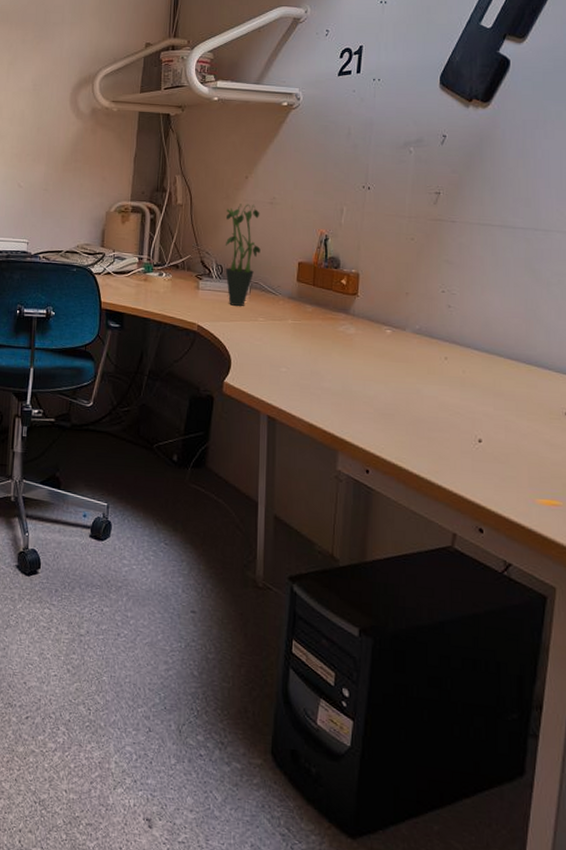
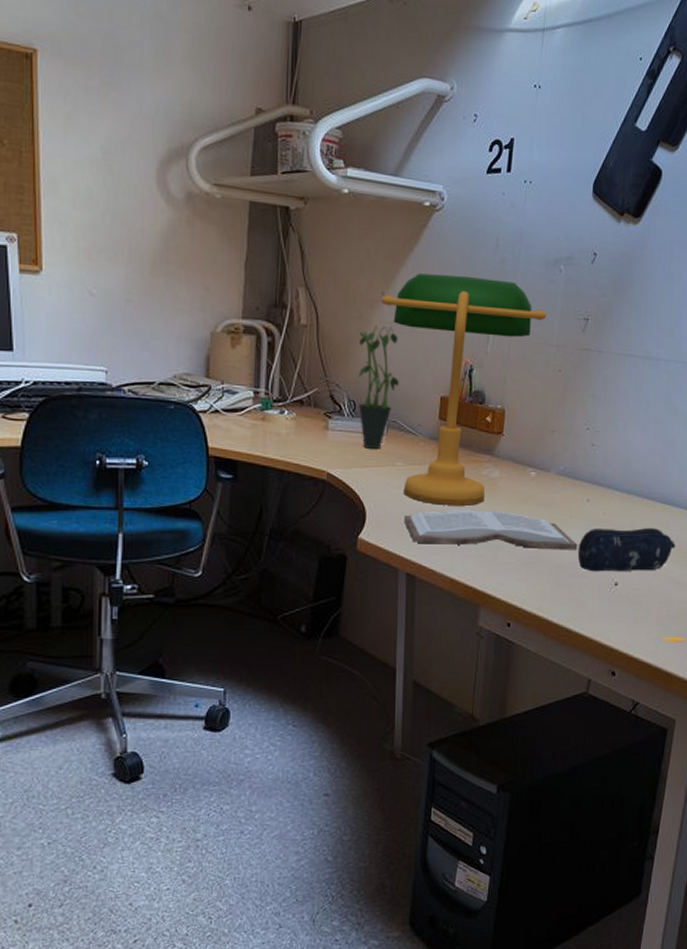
desk lamp: none [245,159,398,358] -> present [381,273,547,506]
book: none [265,361,437,405] -> present [404,509,578,550]
pencil case: none [437,385,545,430] -> present [577,527,675,572]

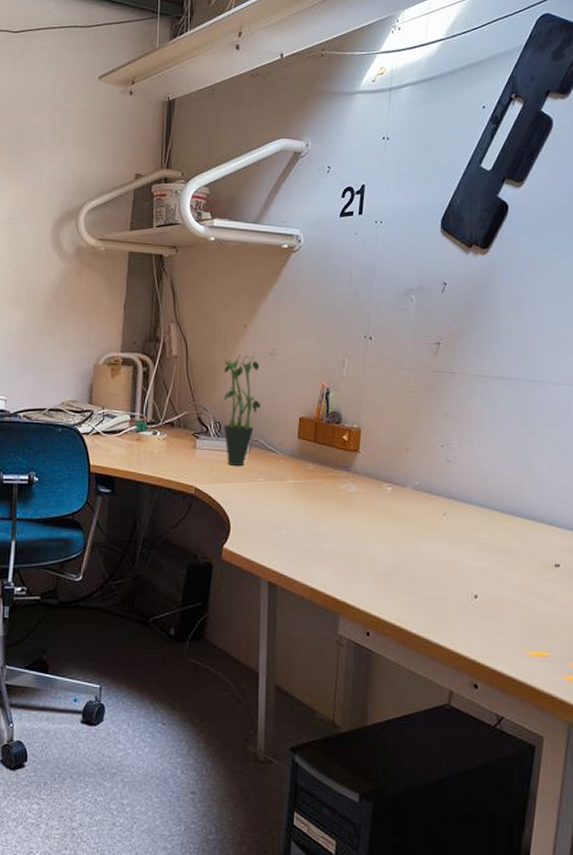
desk lamp: present [381,273,547,506] -> none [244,307,399,519]
book: present [404,509,578,550] -> none [266,522,435,563]
pencil case: present [577,527,675,572] -> none [435,541,536,584]

